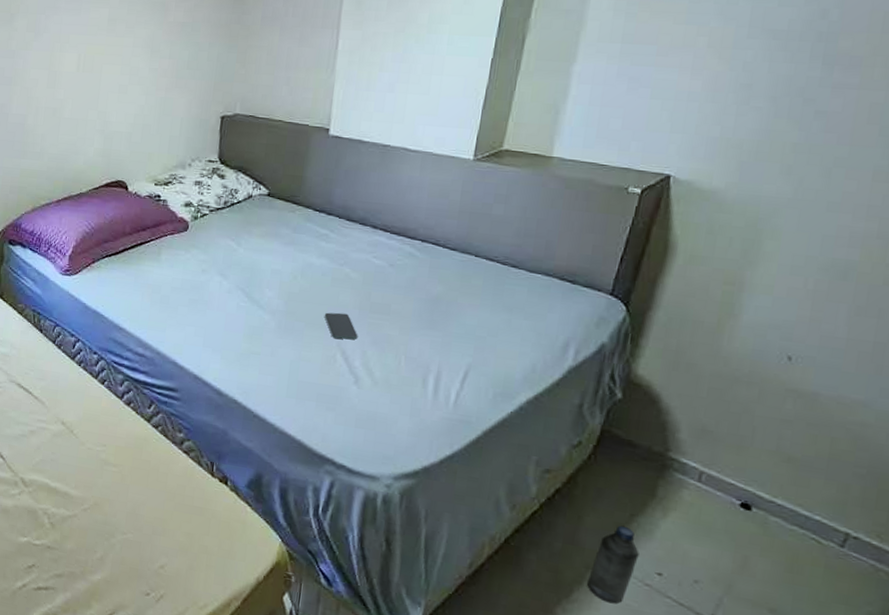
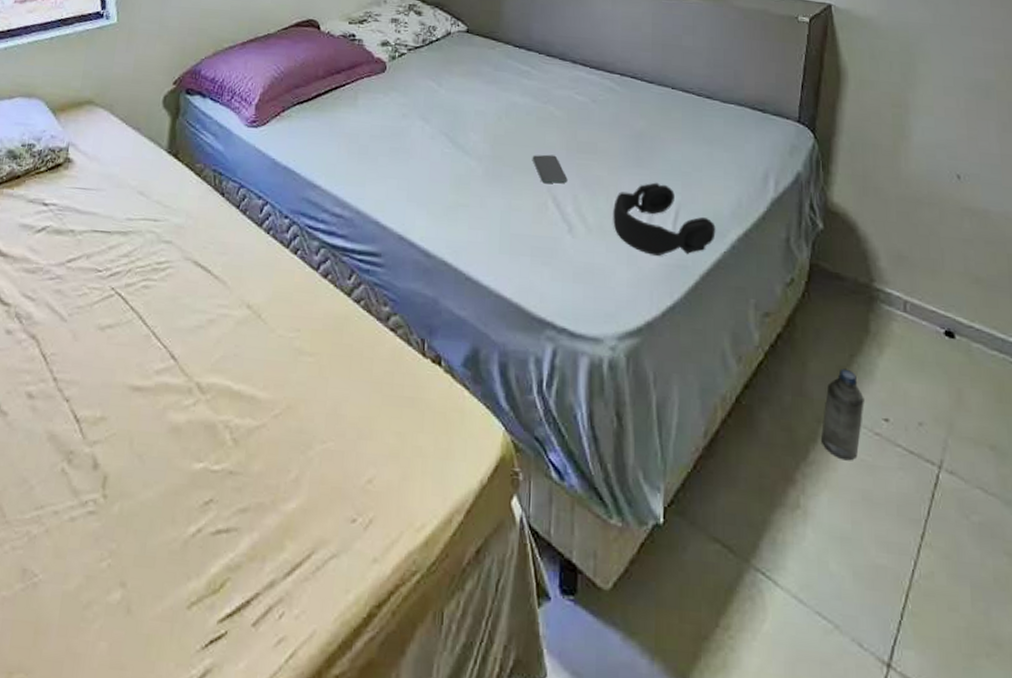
headphones: none [400,344,505,411] -> present [613,182,716,256]

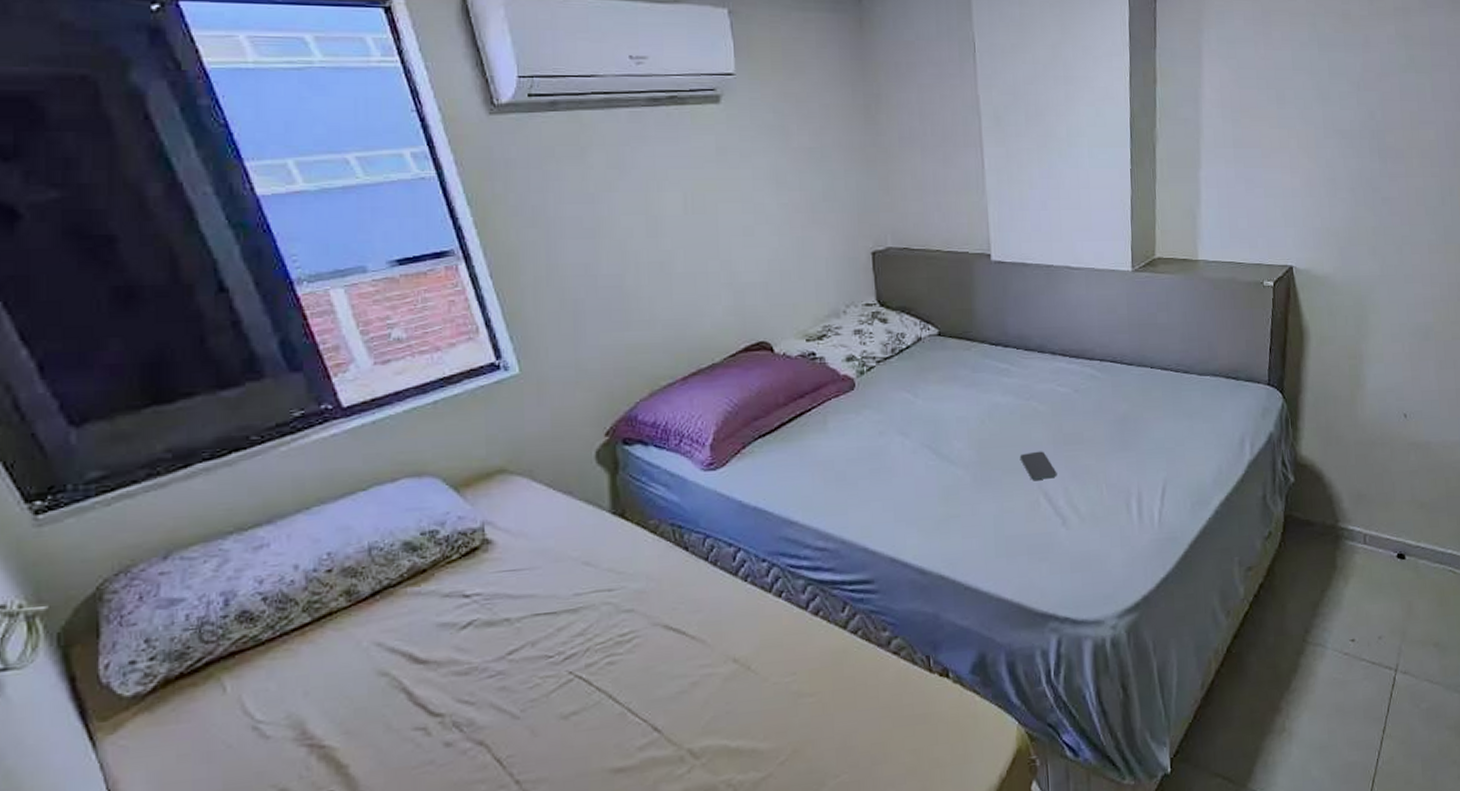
headphones: present [613,182,716,256] -> none [1103,462,1200,533]
water bottle: present [821,368,864,461] -> none [1300,603,1335,682]

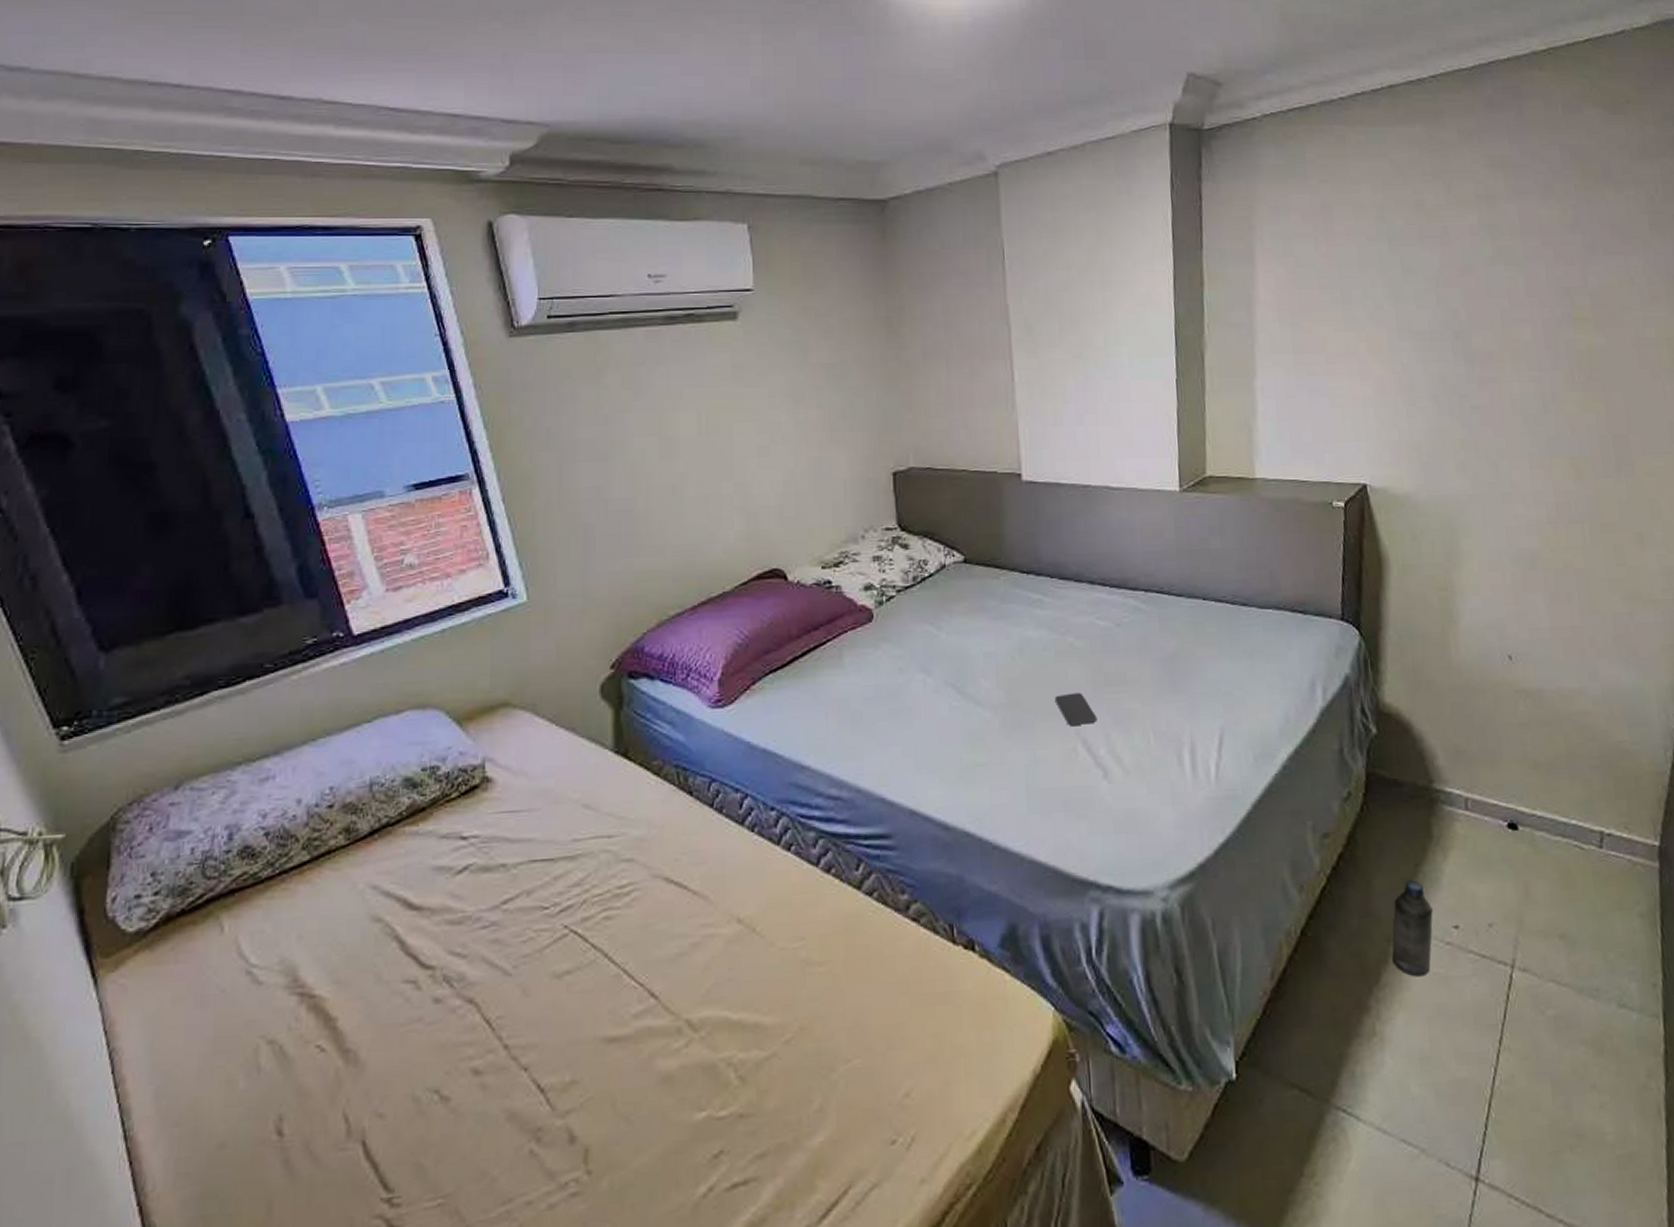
water bottle: none [1300,603,1335,682] -> present [1391,880,1433,977]

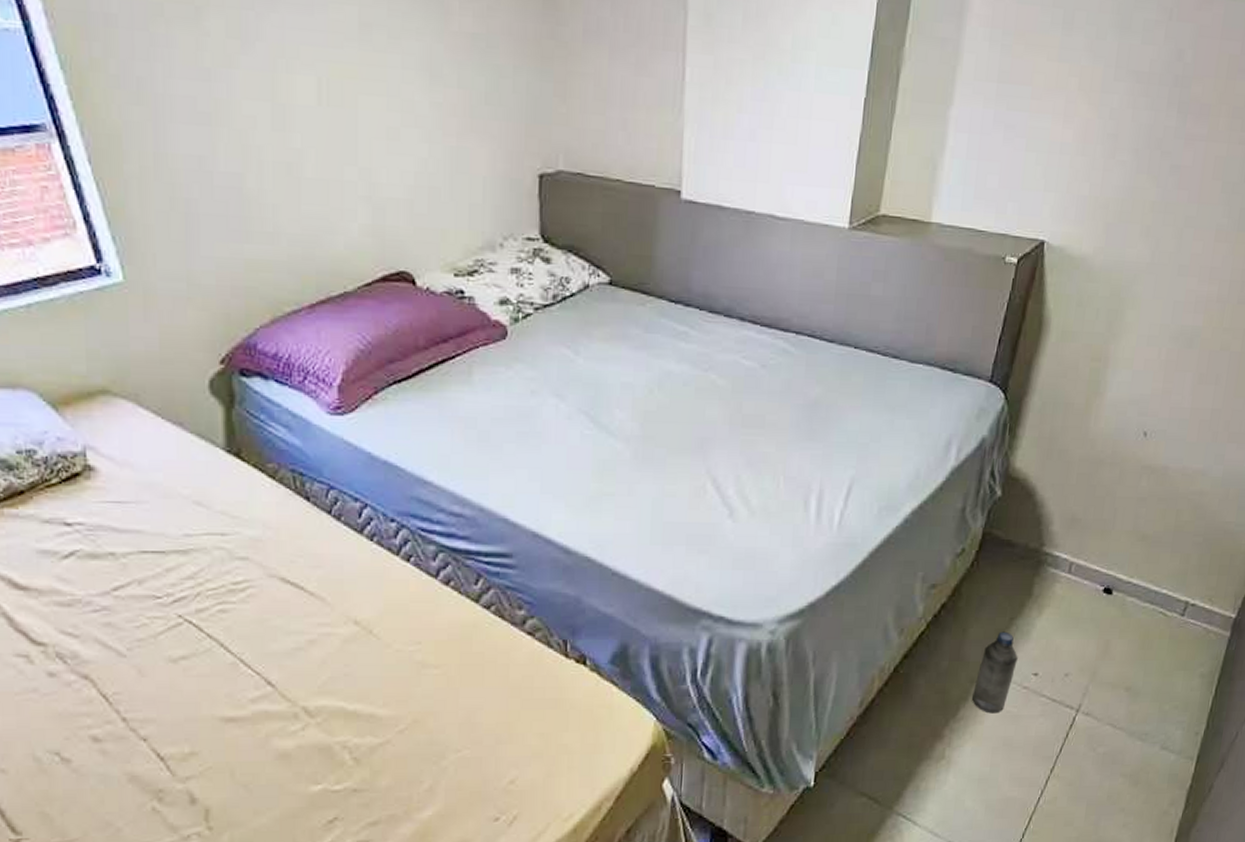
smartphone: present [1054,692,1097,727] -> none [689,431,730,465]

